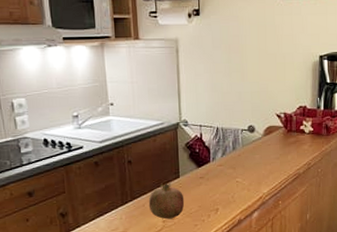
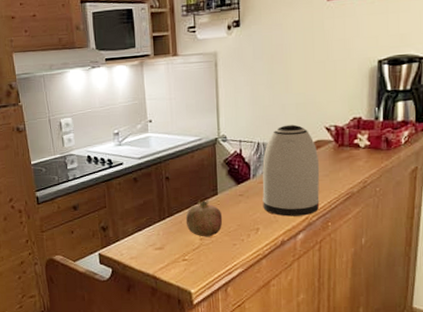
kettle: none [221,111,272,197] -> present [262,124,320,217]

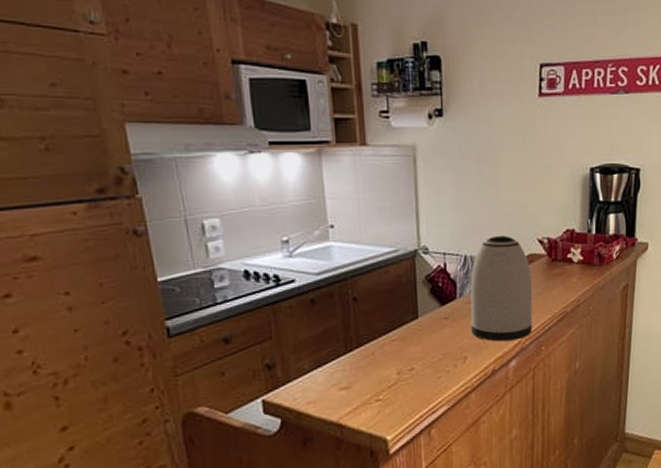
fruit: present [185,199,223,237] -> none [379,324,425,371]

